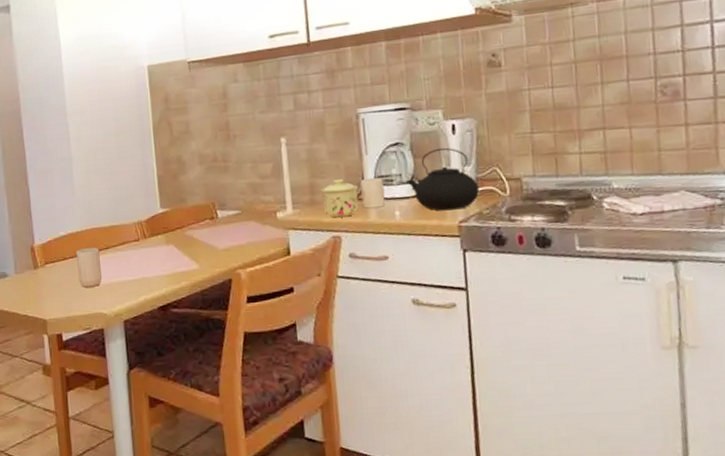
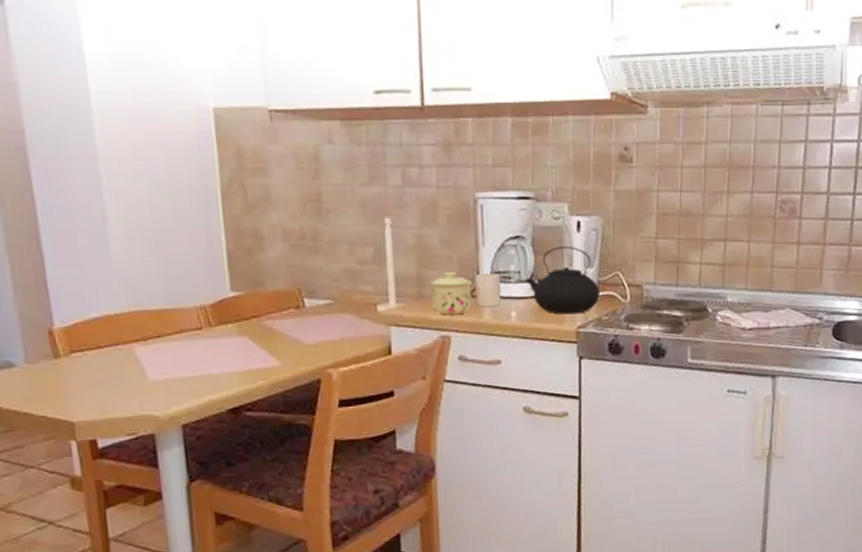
cup: present [75,247,103,288] -> none [114,335,152,384]

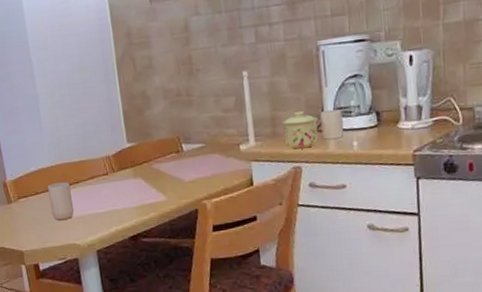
cup: none [114,335,152,384] -> present [47,182,74,220]
teakettle: present [524,245,601,315] -> none [363,78,434,141]

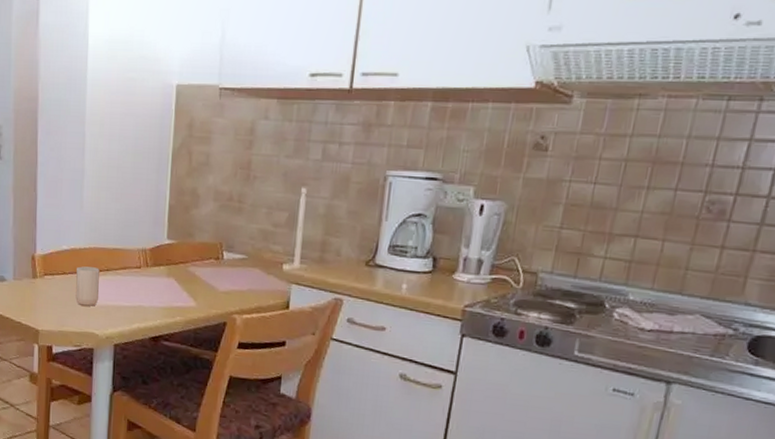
sugar bowl: present [281,110,319,149] -> none [330,240,371,281]
mug: present [320,109,344,140] -> none [371,245,398,277]

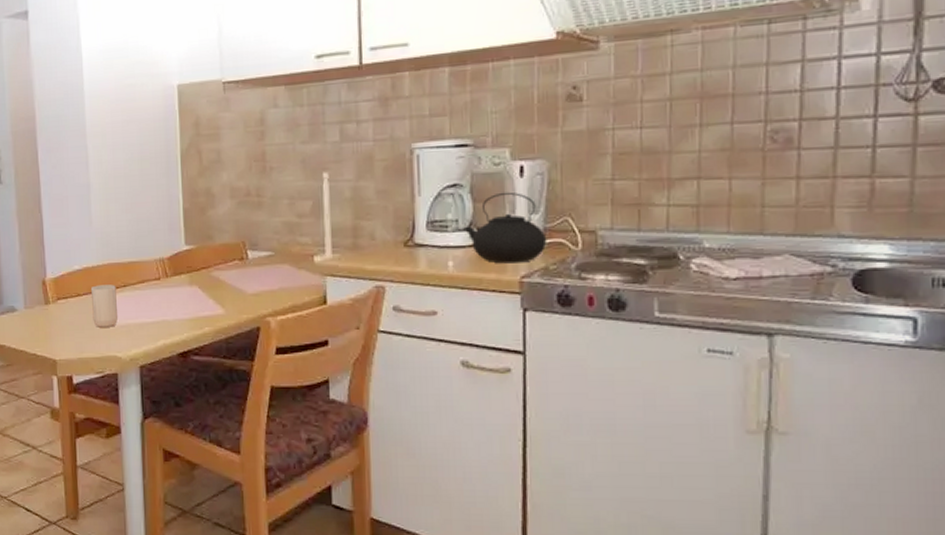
teakettle: none [419,227,494,294] -> present [462,191,547,264]

